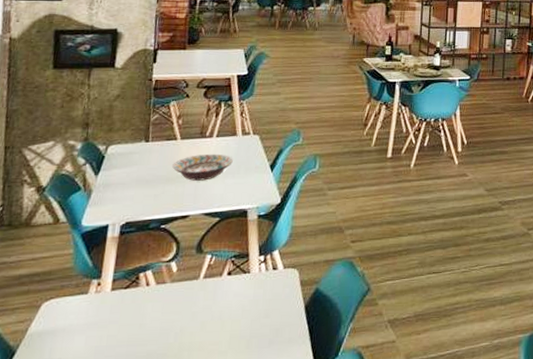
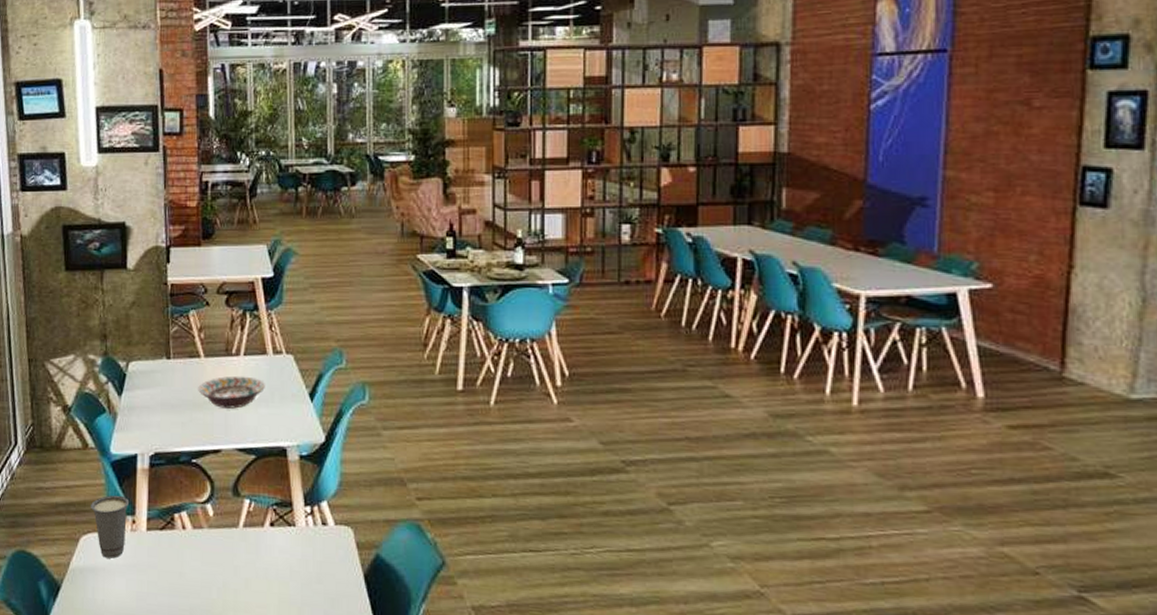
cup: none [56,262,97,320] -> present [91,495,130,559]

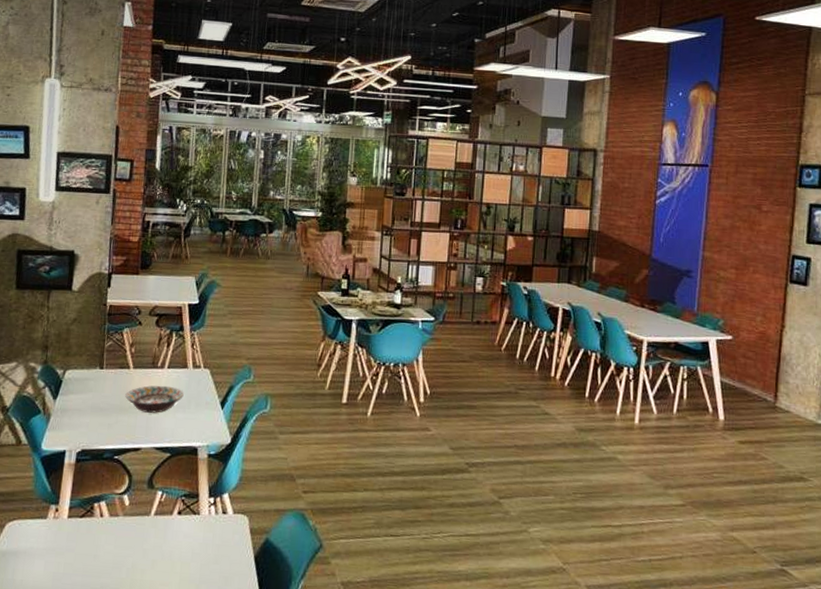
cup: present [91,495,130,559] -> none [18,486,55,543]

